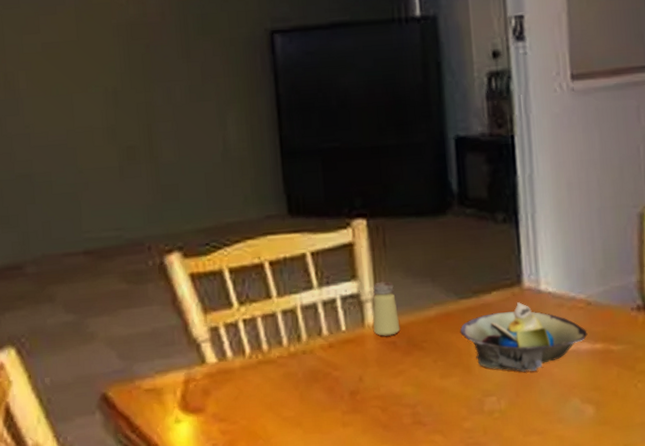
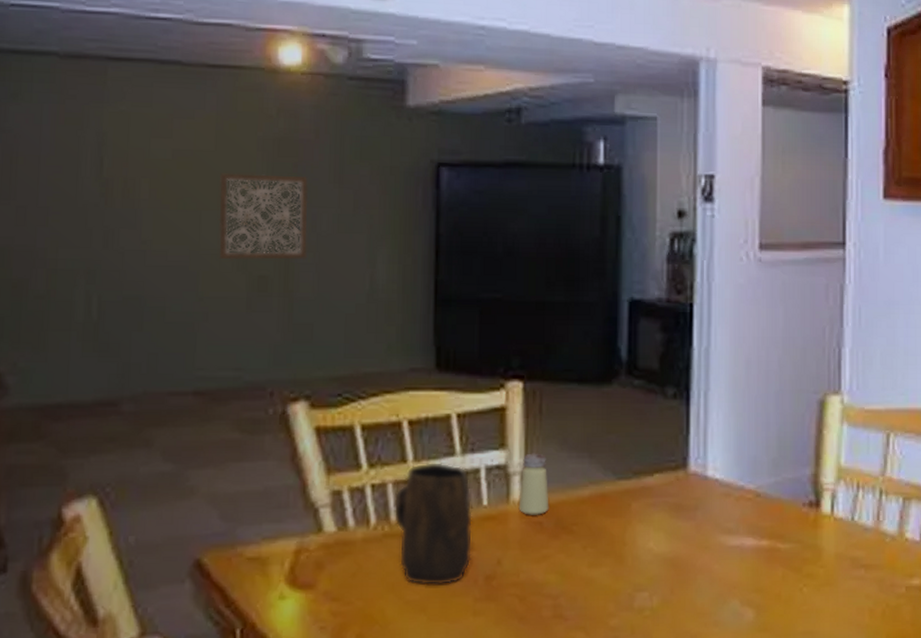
wall art: none [84,54,166,135] -> present [219,173,308,260]
mug: none [264,295,337,403] -> present [393,461,473,586]
decorative bowl: present [459,302,588,372] -> none [615,488,754,566]

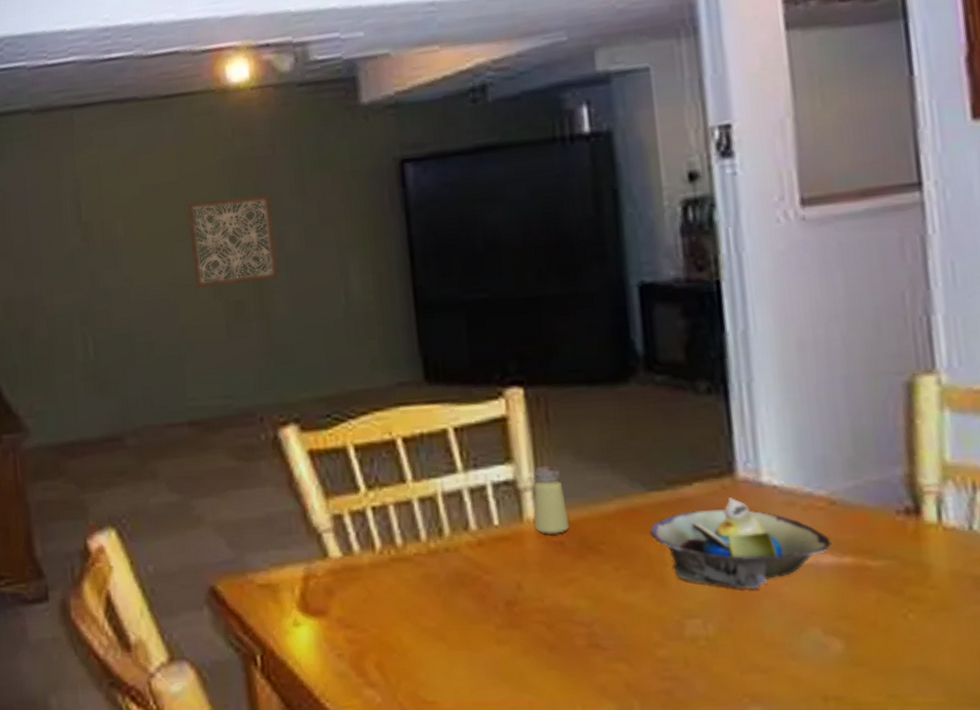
mug: present [393,461,473,586] -> none [397,480,488,612]
decorative bowl: none [615,488,754,566] -> present [649,498,831,589]

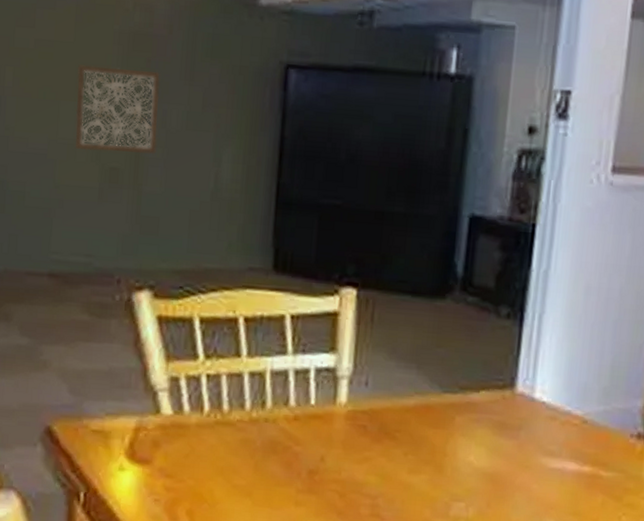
saltshaker: present [533,465,570,535] -> none [344,359,375,419]
decorative bowl: present [649,498,831,589] -> none [438,407,577,483]

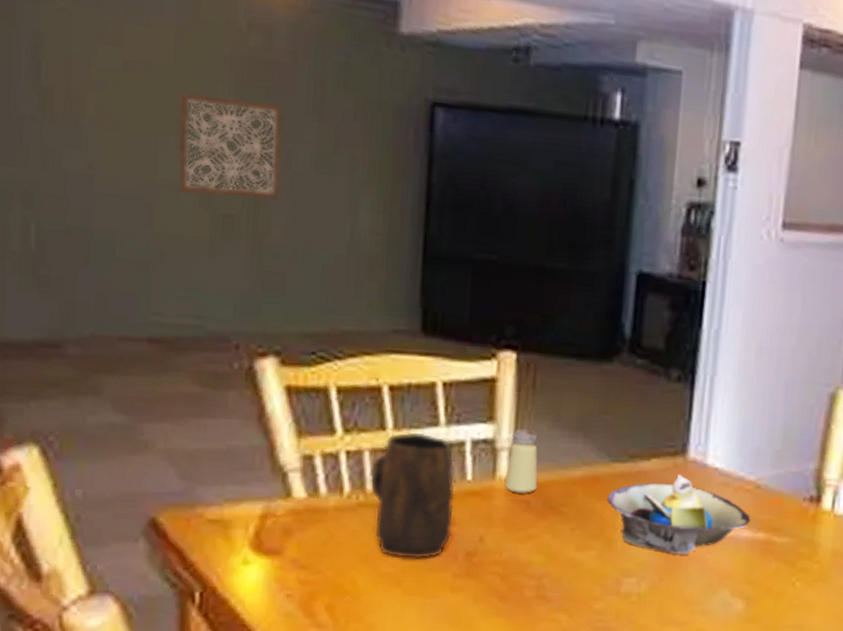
mug: none [226,358,300,475] -> present [369,431,455,560]
saltshaker: none [344,359,375,419] -> present [505,428,538,494]
decorative bowl: none [438,407,577,483] -> present [606,475,751,554]

